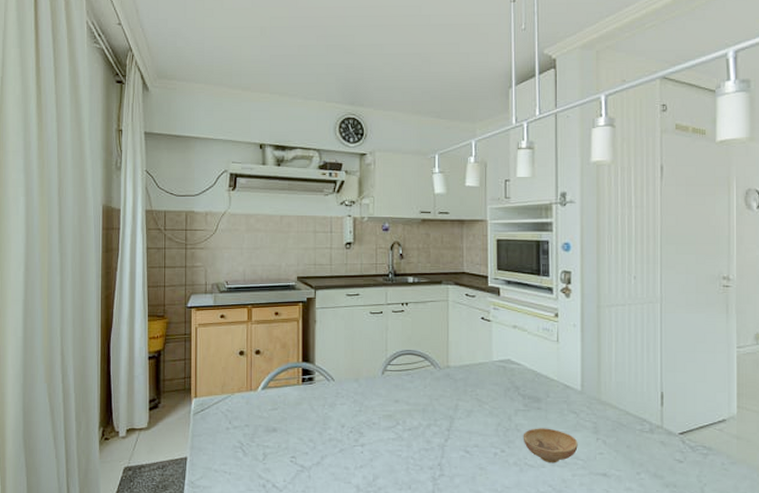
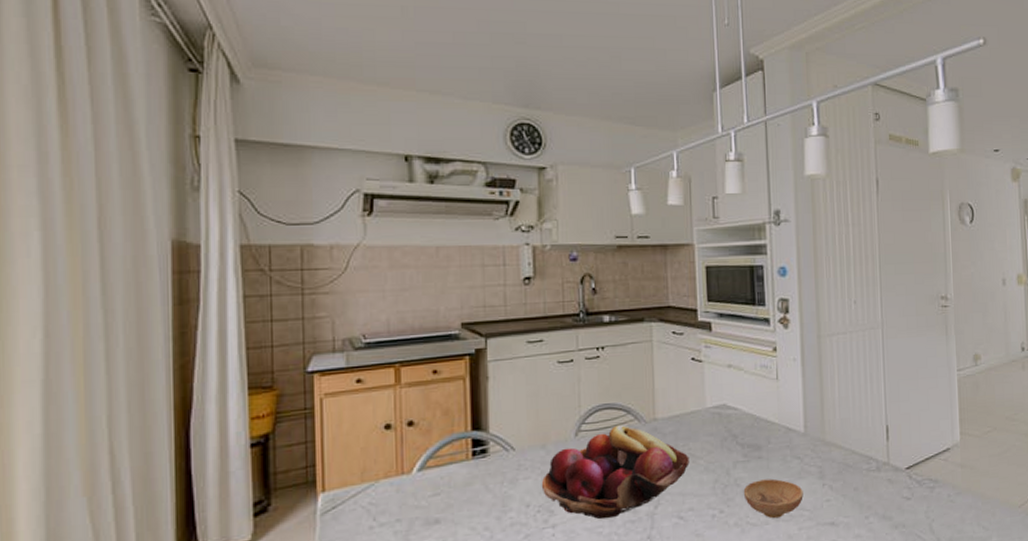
fruit basket: none [354,368,476,445] -> present [541,424,690,520]

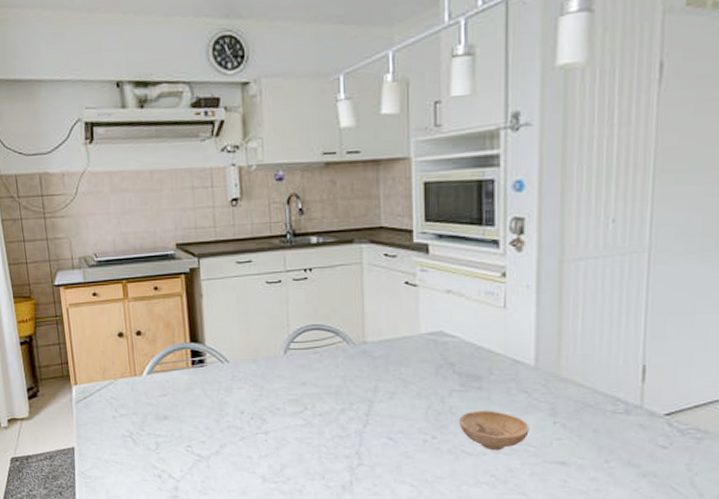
fruit basket: present [541,424,690,520] -> none [253,345,400,432]

